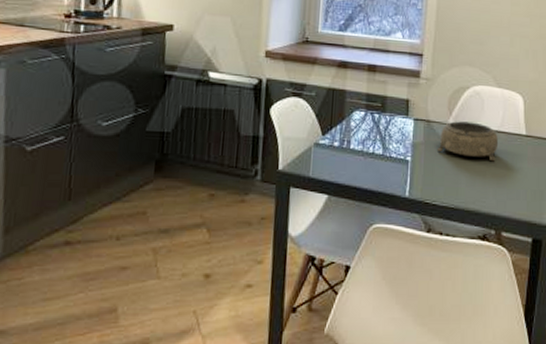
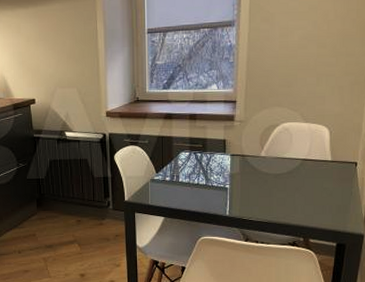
decorative bowl: present [437,121,499,162] -> none [252,153,306,185]

